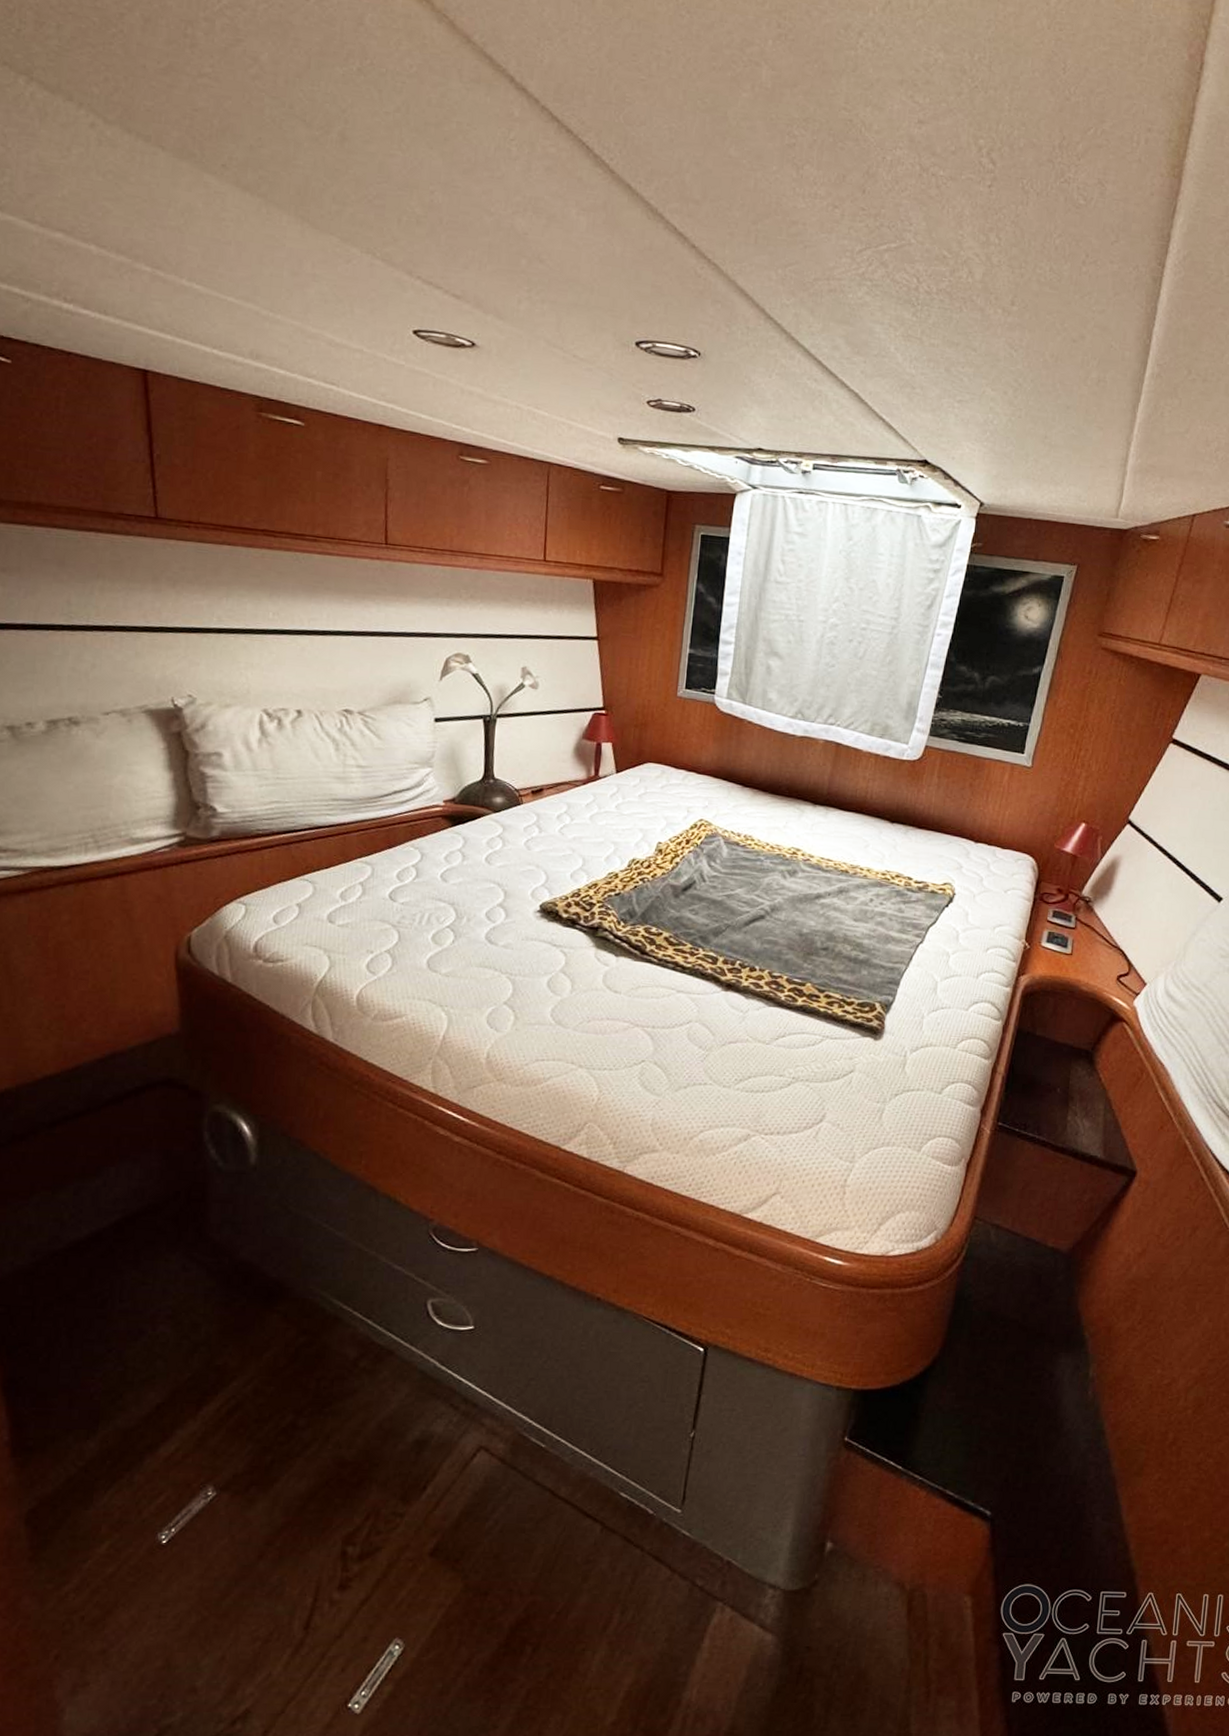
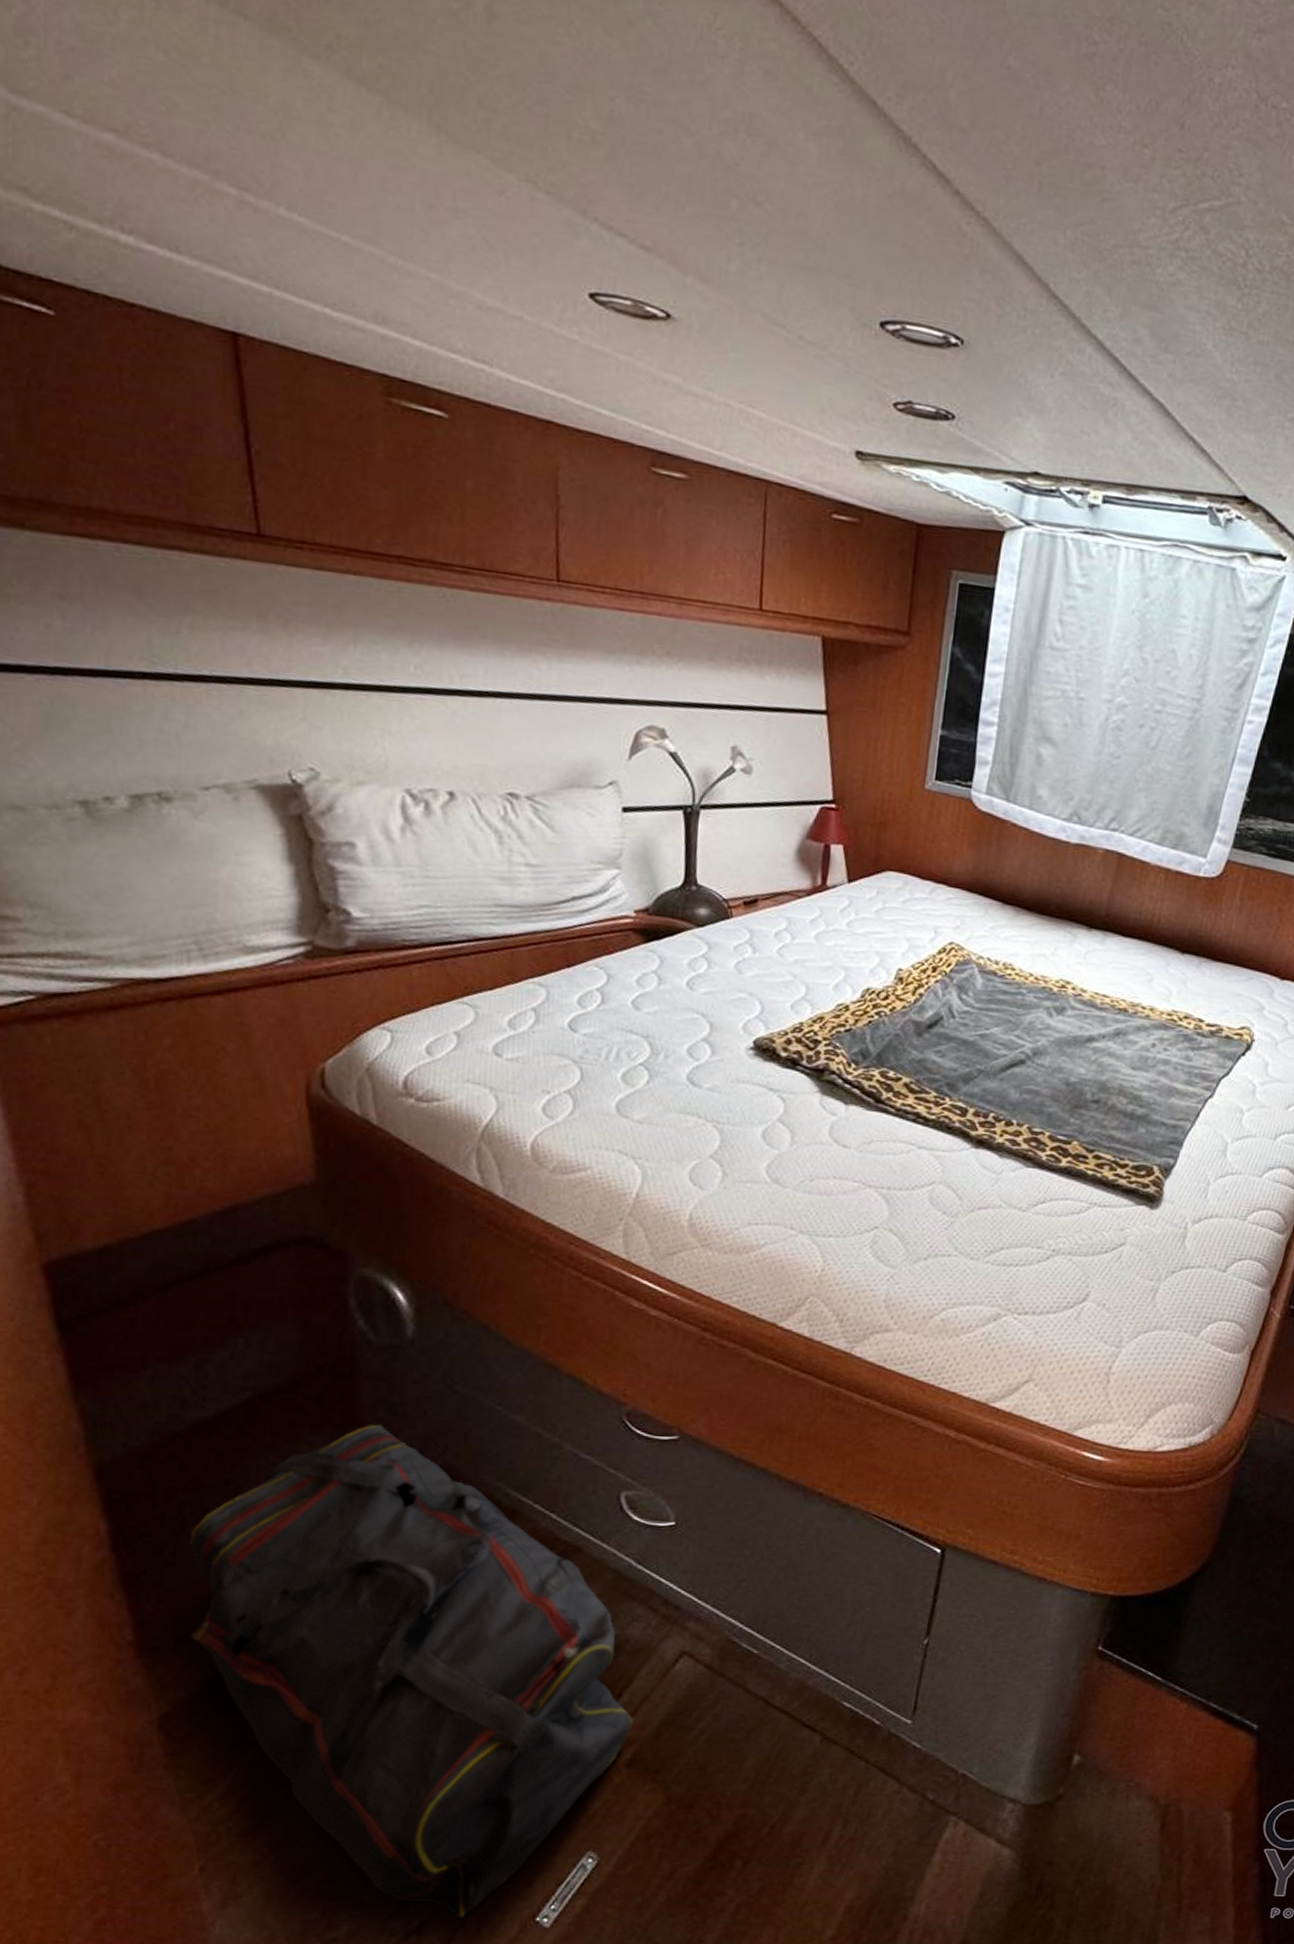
duffel bag: none [58,1241,437,1705] -> present [190,1424,634,1919]

